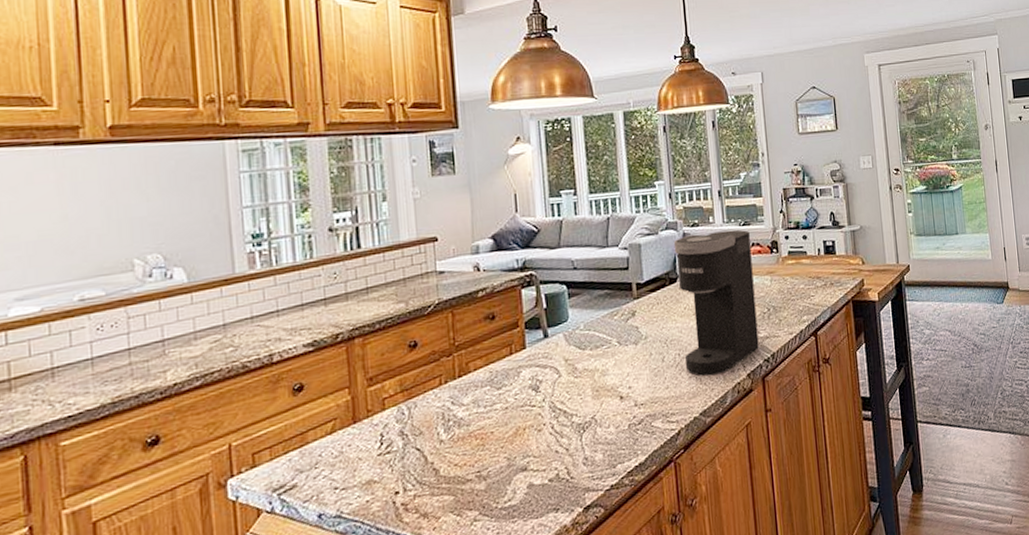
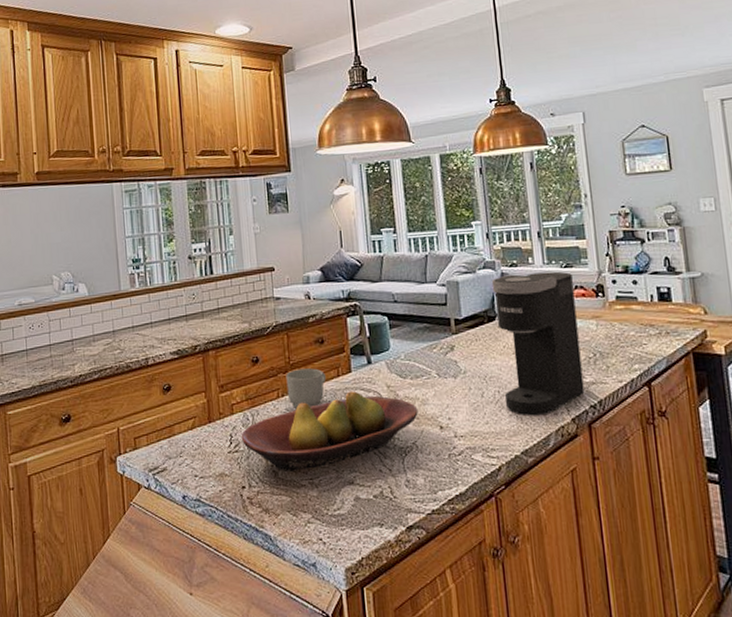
fruit bowl: none [394,368,598,468] -> present [241,391,418,472]
mug: none [450,348,498,395] -> present [286,368,327,408]

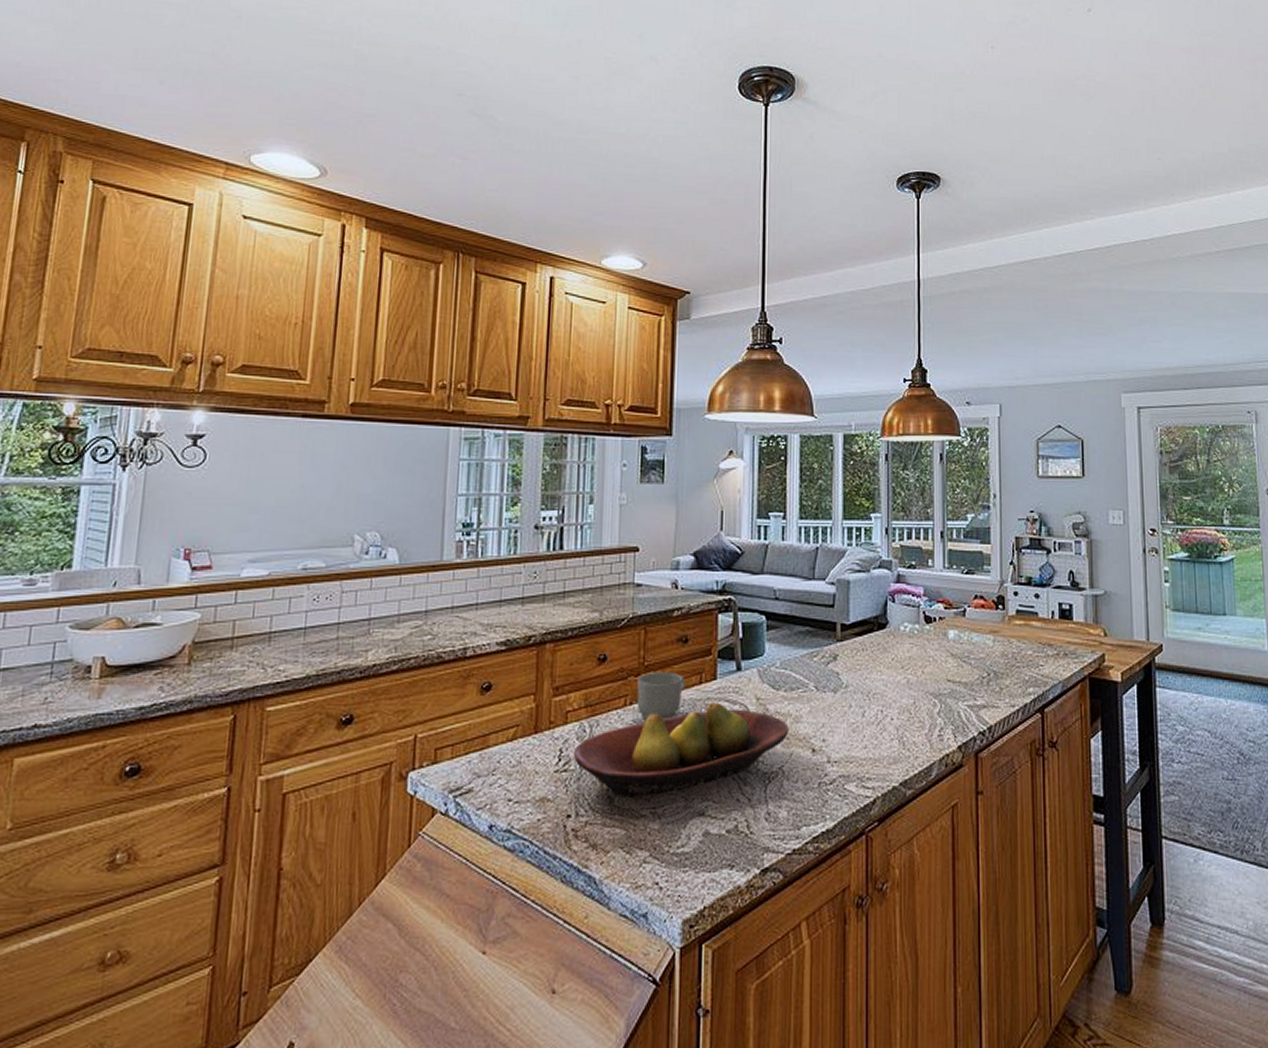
coffee maker: present [491,271,585,416] -> none [886,577,974,741]

